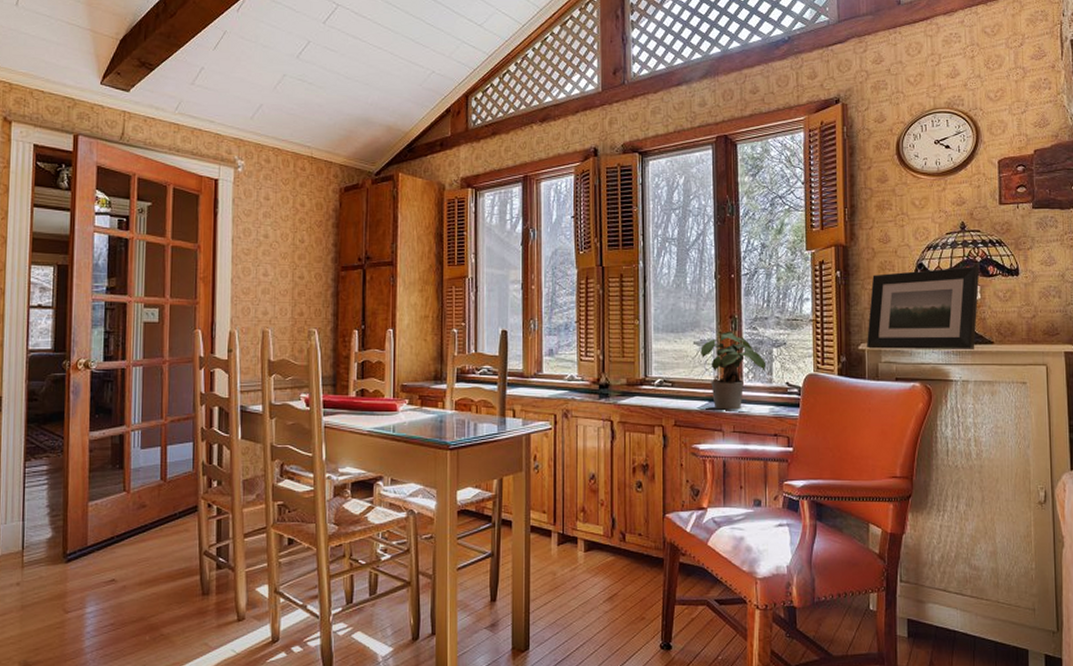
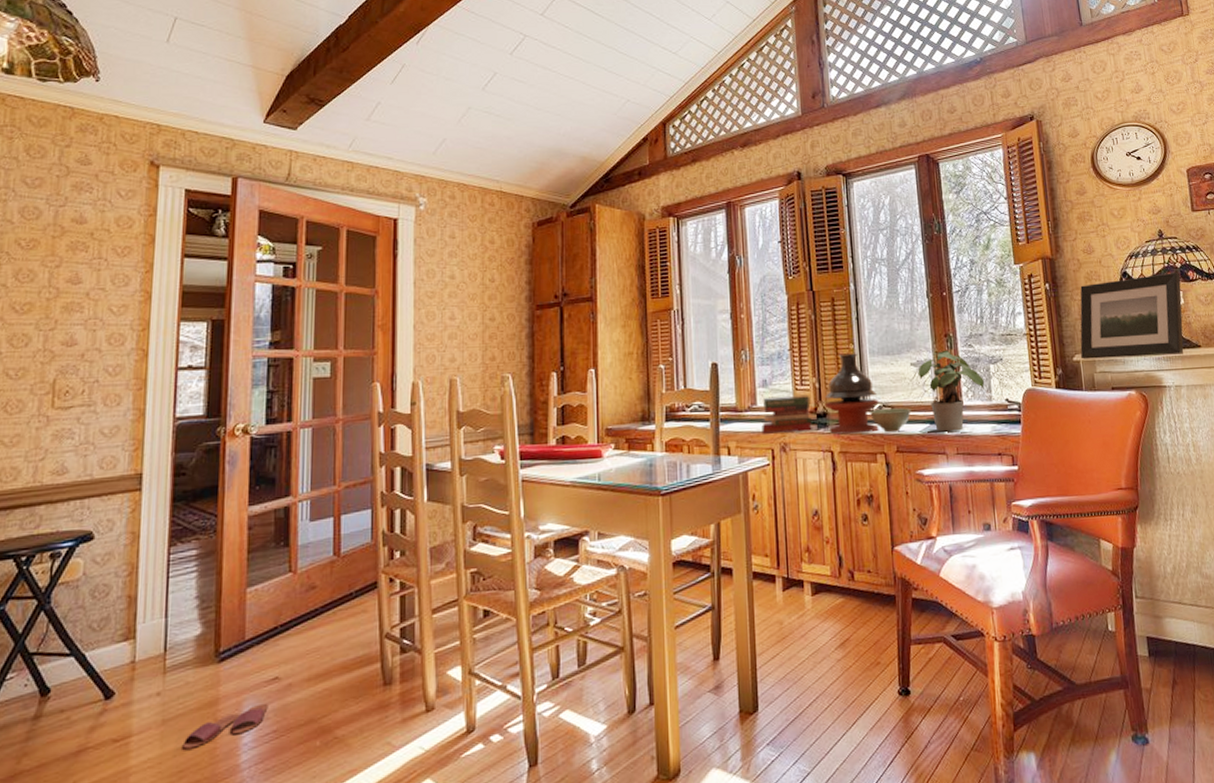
slippers: none [38,600,107,631] -> present [182,702,269,749]
books: none [546,365,594,401] -> present [762,394,812,435]
vase: none [607,329,660,406] -> present [824,353,879,435]
bowl: none [651,384,691,407] -> present [870,408,911,433]

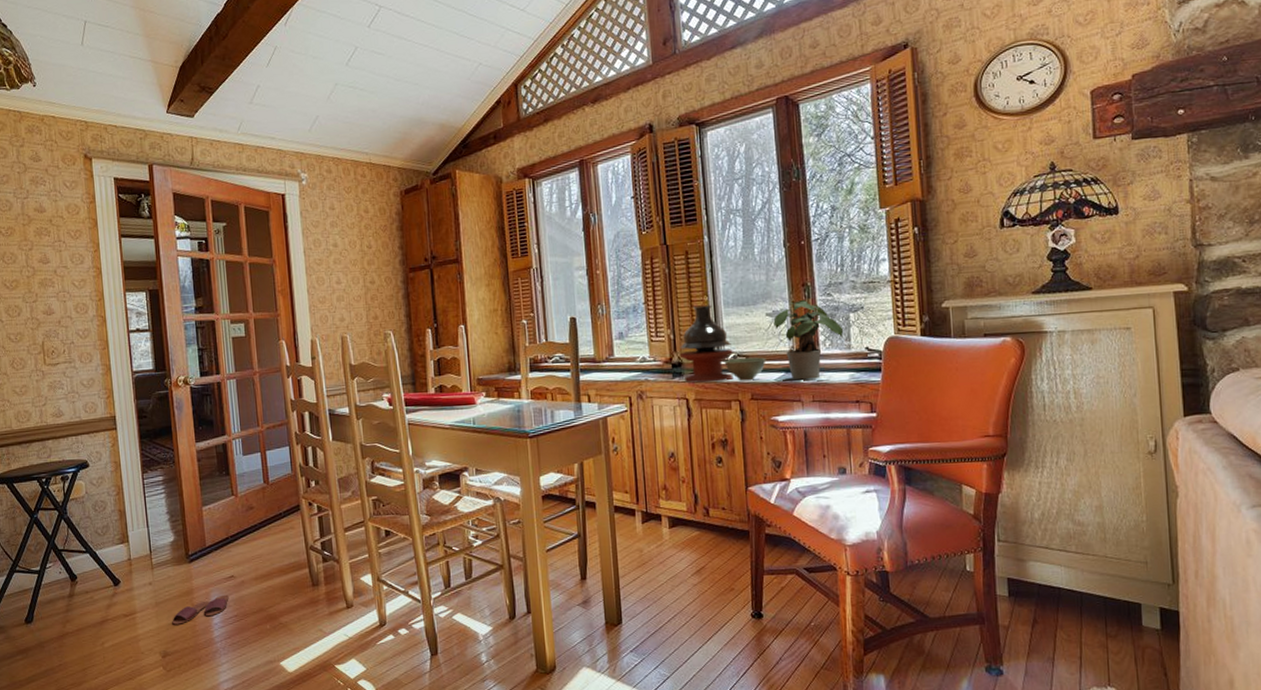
books: present [762,394,812,435] -> none [619,345,667,384]
picture frame: present [1080,271,1184,360] -> none [950,207,1074,306]

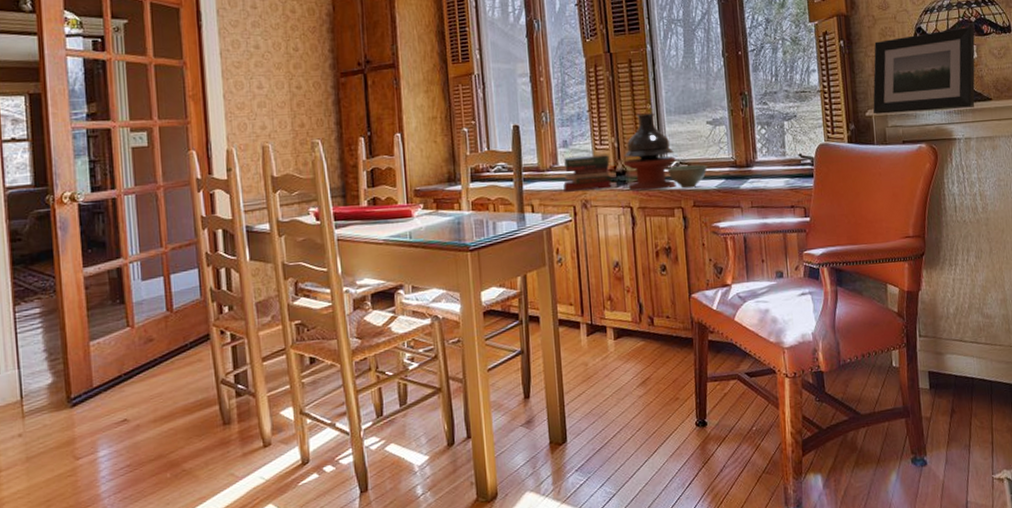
slippers: present [172,594,229,625] -> none [47,441,121,482]
books: none [619,345,667,384] -> present [563,154,612,193]
potted plant: present [773,299,844,380] -> none [713,108,779,187]
picture frame: none [950,207,1074,306] -> present [873,25,975,115]

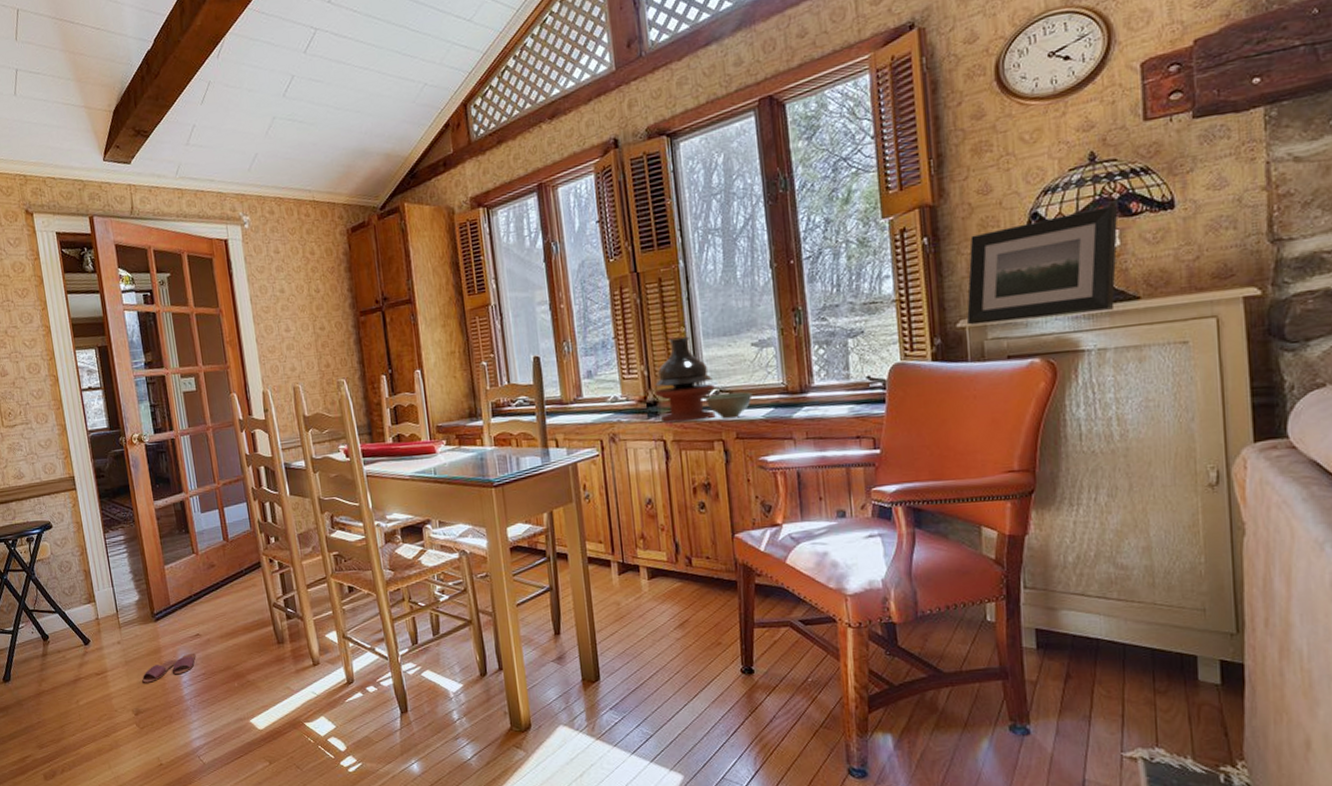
slippers: none [47,441,121,482] -> present [142,652,196,683]
books: present [563,154,612,193] -> none [589,383,642,427]

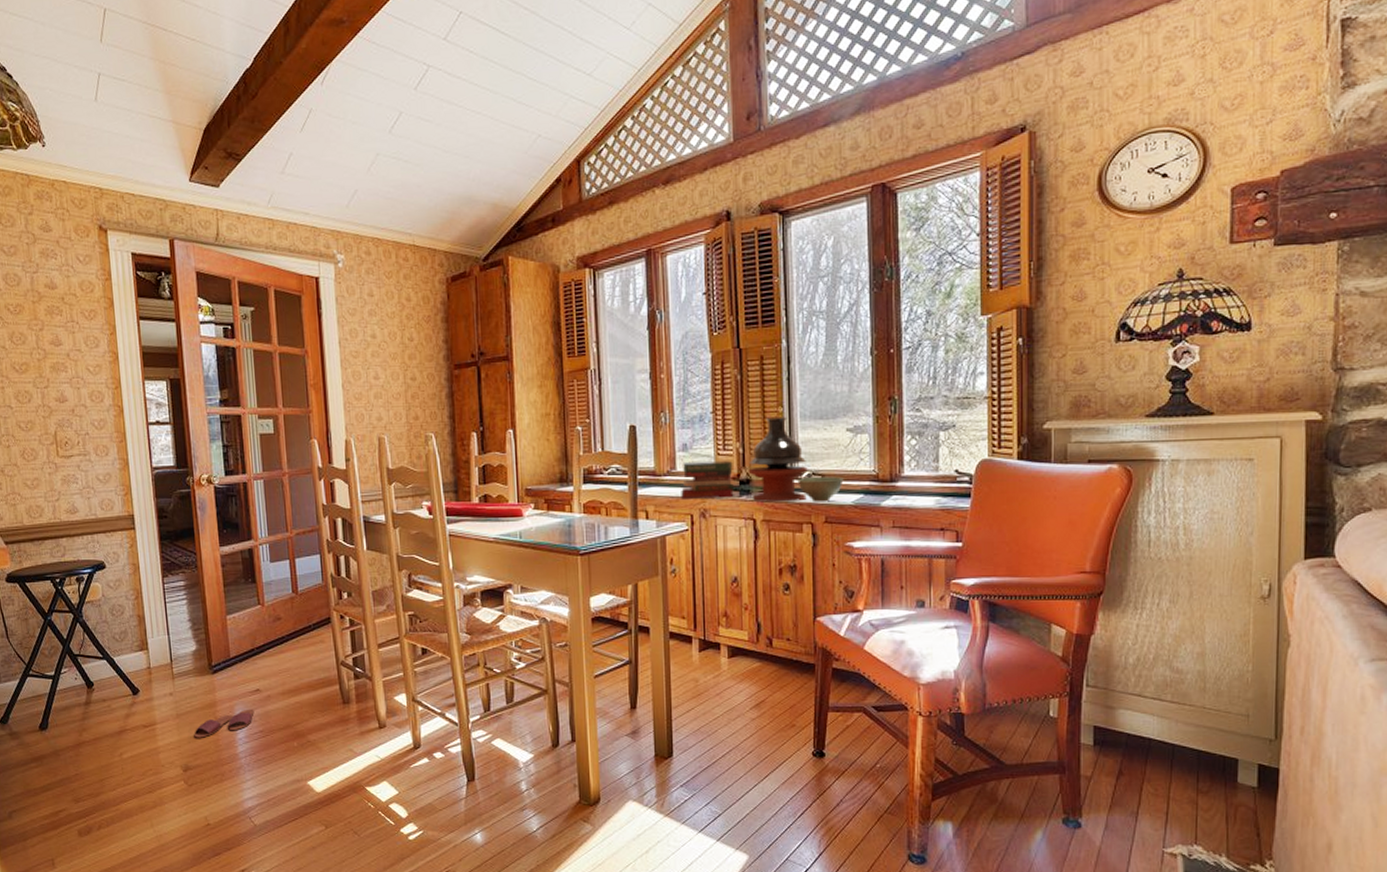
books: none [589,383,642,427] -> present [681,460,734,501]
picture frame: present [967,204,1118,325] -> none [1054,321,1200,427]

